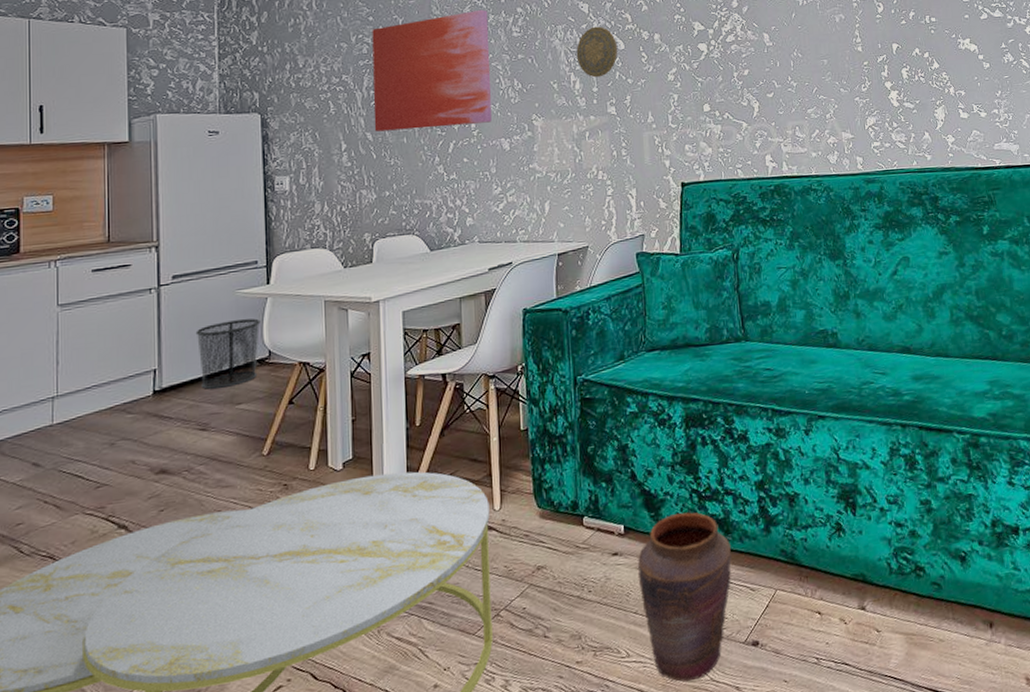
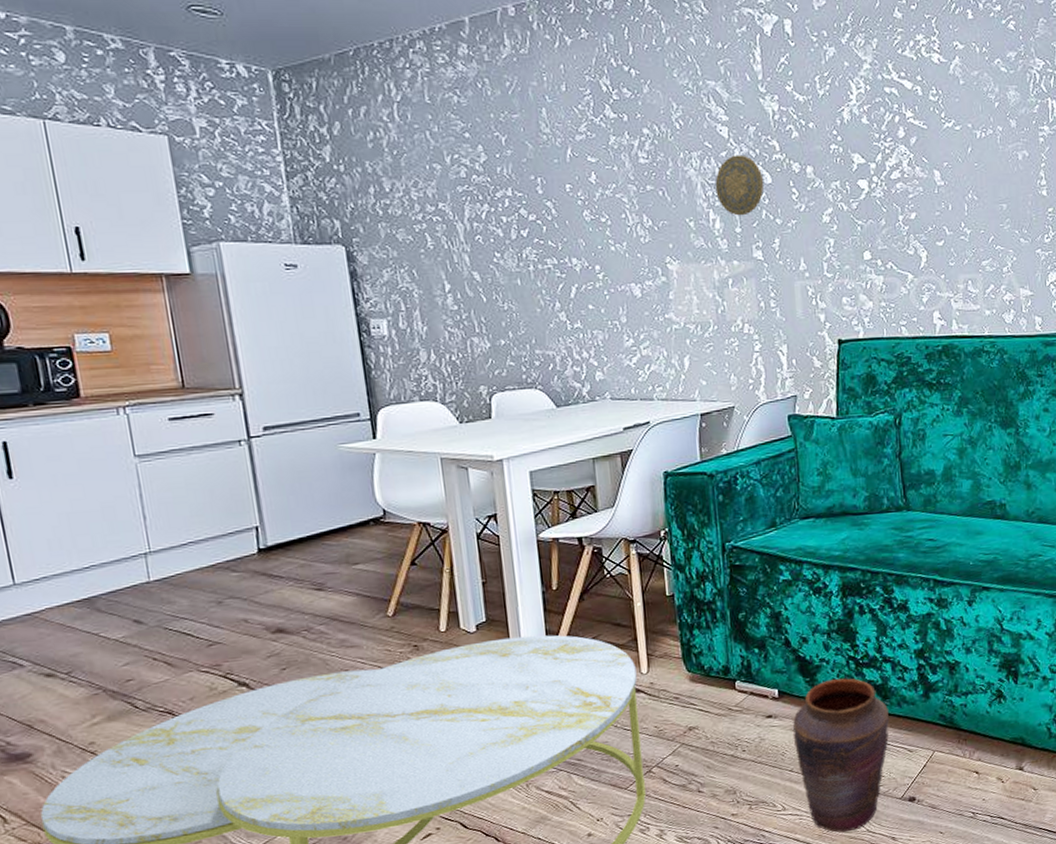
waste bin: present [195,318,261,390] -> none [297,475,373,549]
wall art: present [372,9,492,132] -> none [469,128,619,271]

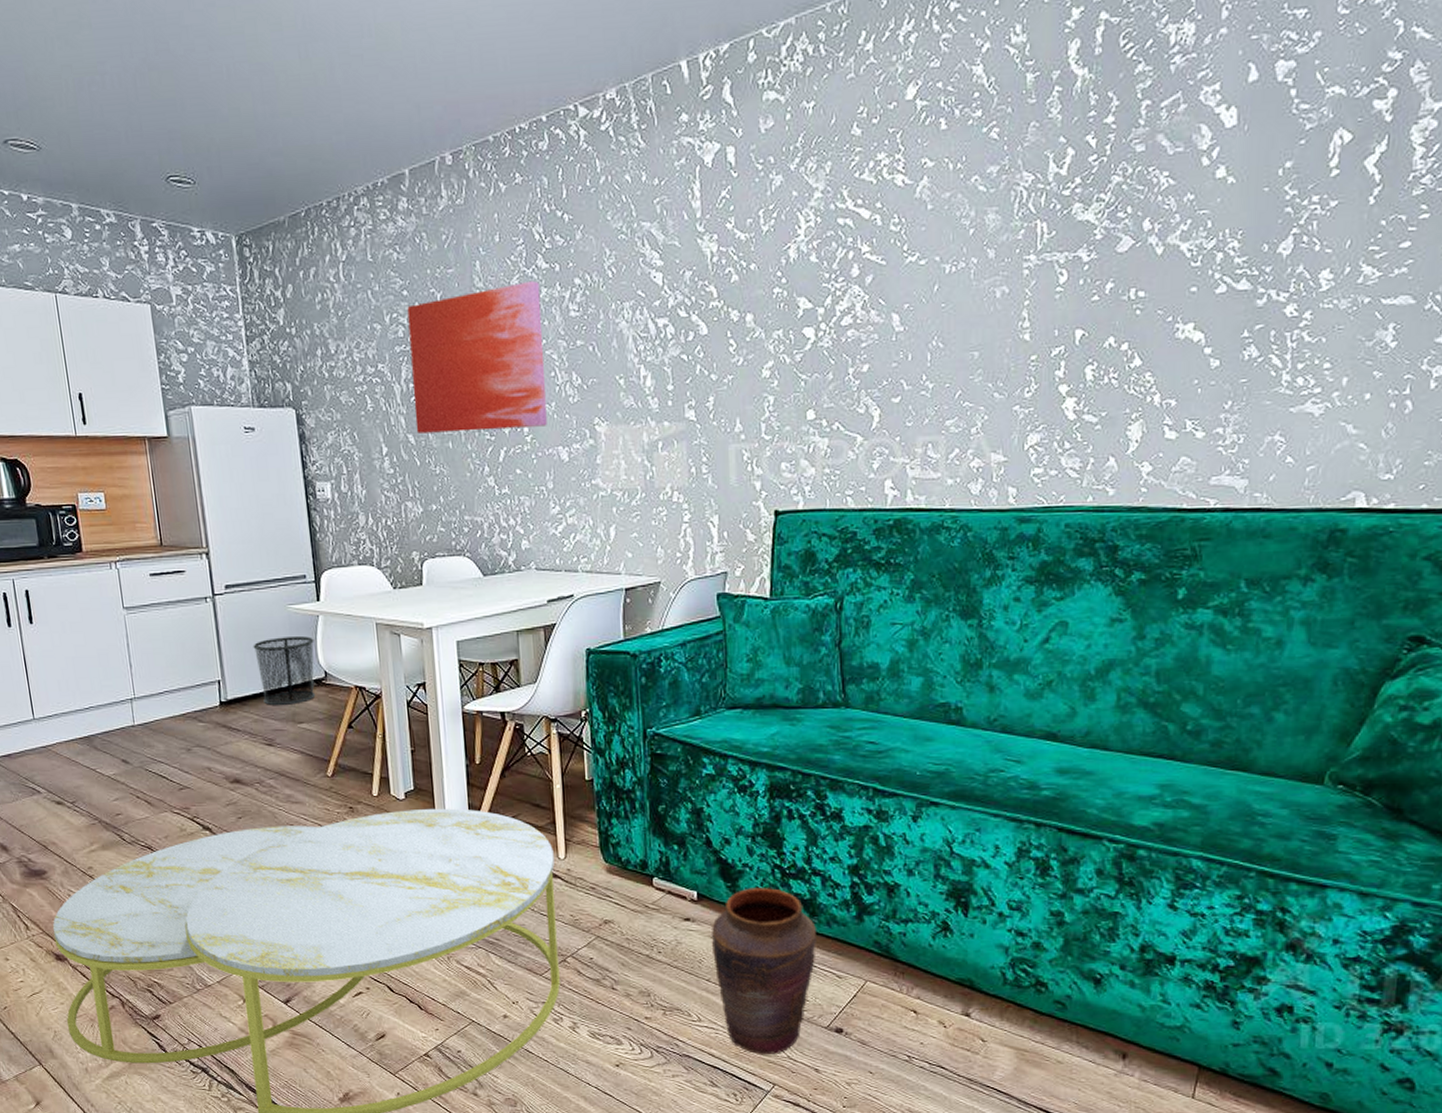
waste bin: none [297,475,373,549] -> present [253,636,316,706]
wall art: none [469,128,619,271] -> present [407,280,547,434]
decorative plate: present [715,154,764,216] -> none [647,303,700,372]

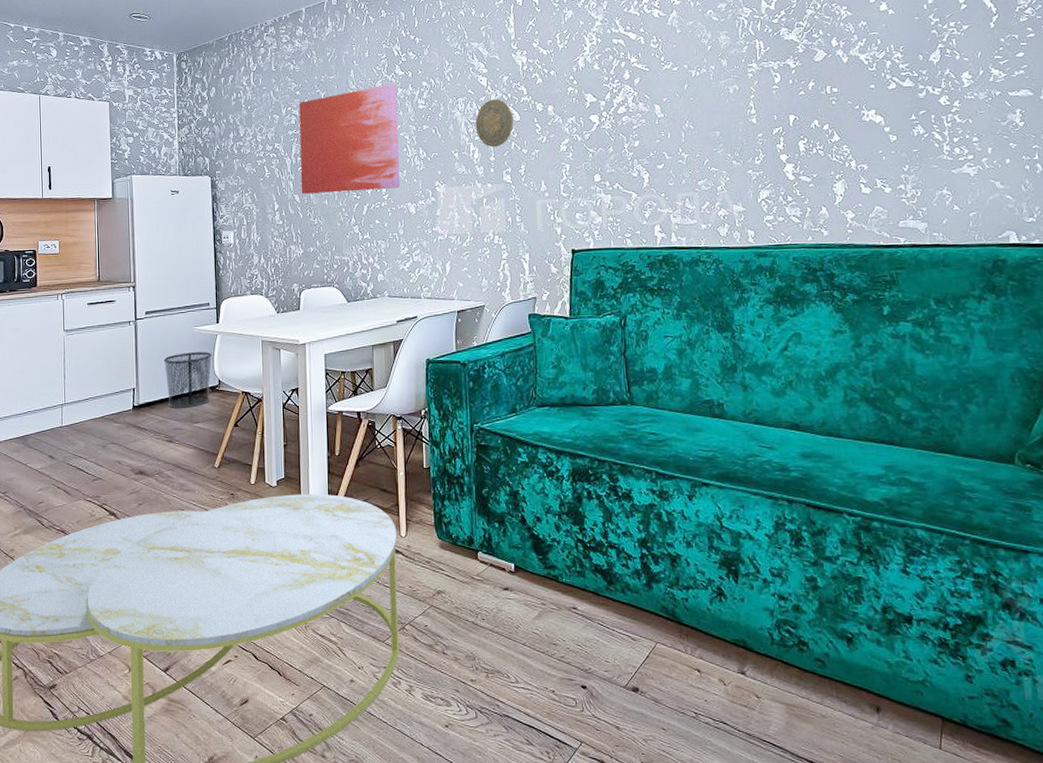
decorative plate: none [647,303,700,372] -> present [475,98,514,148]
vase: present [711,888,816,1055] -> none [526,560,614,714]

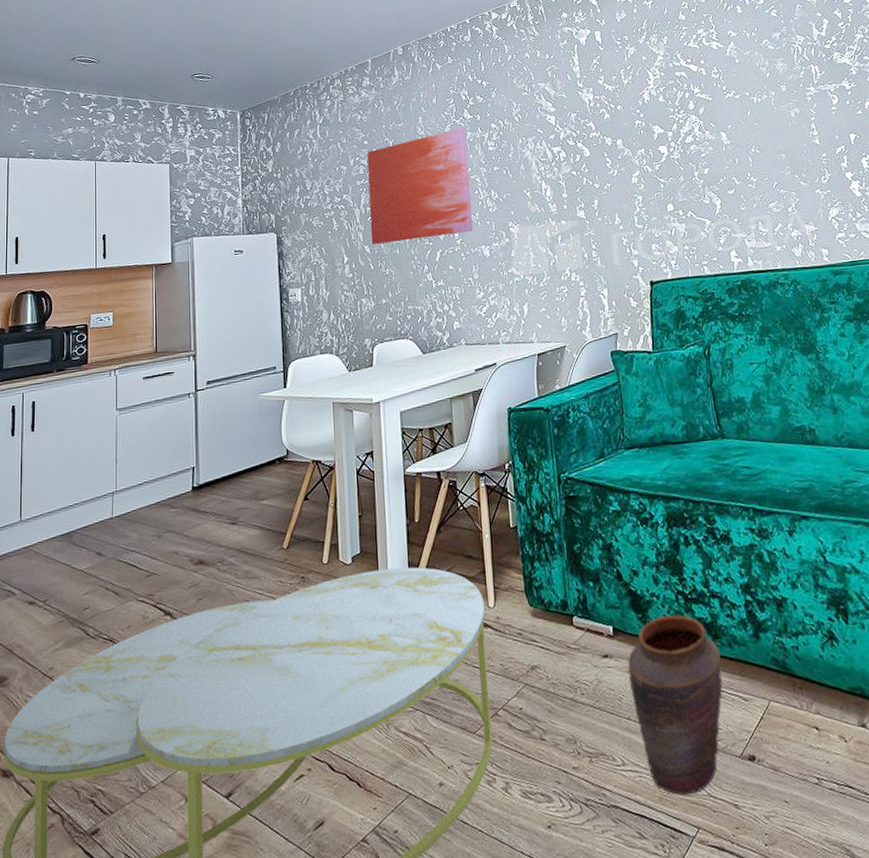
waste bin: present [163,352,212,409] -> none [226,420,279,487]
decorative plate: present [475,98,514,148] -> none [546,136,584,185]
vase: none [526,560,614,714] -> present [628,615,723,796]

